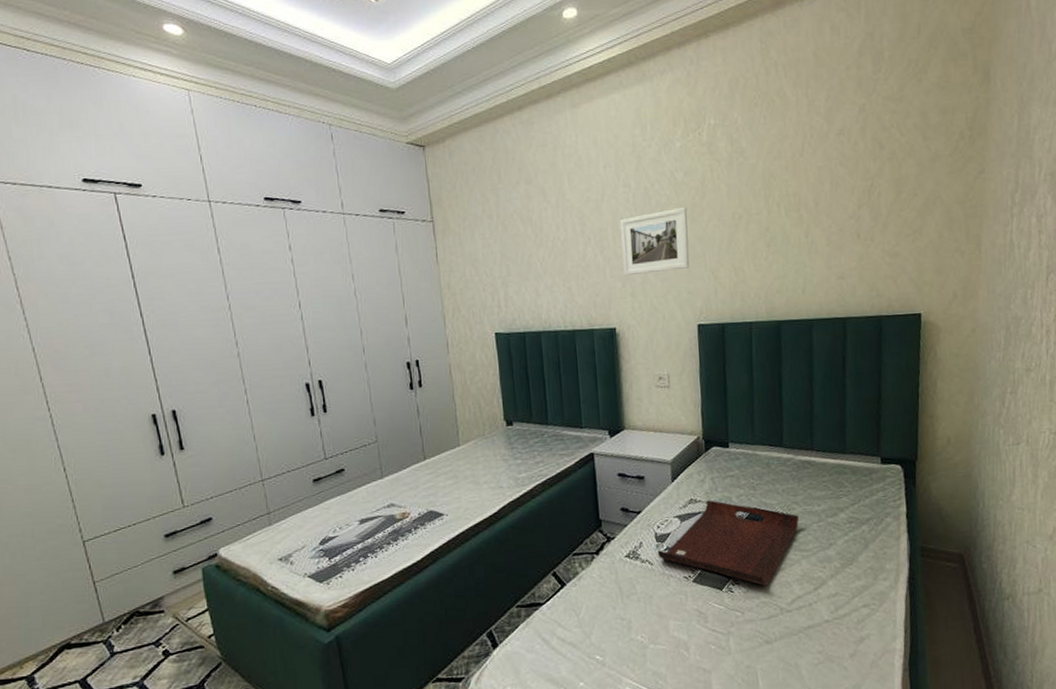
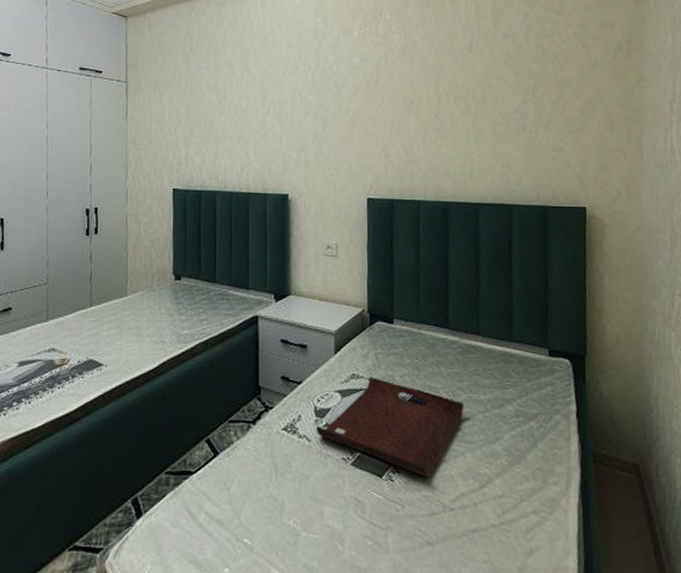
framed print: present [619,207,690,276] -> none [298,88,362,147]

